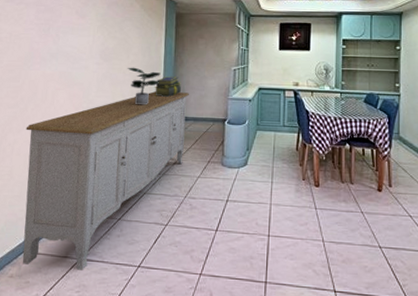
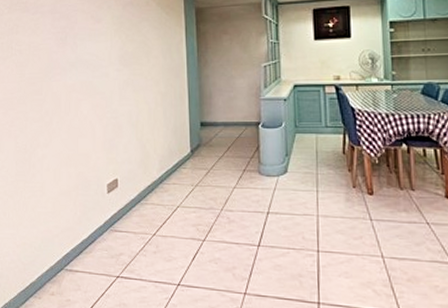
sideboard: present [22,91,190,270] -> none [53,95,218,289]
potted plant: present [127,67,161,106] -> none [149,71,184,112]
stack of books: present [154,76,181,97] -> none [178,78,207,101]

